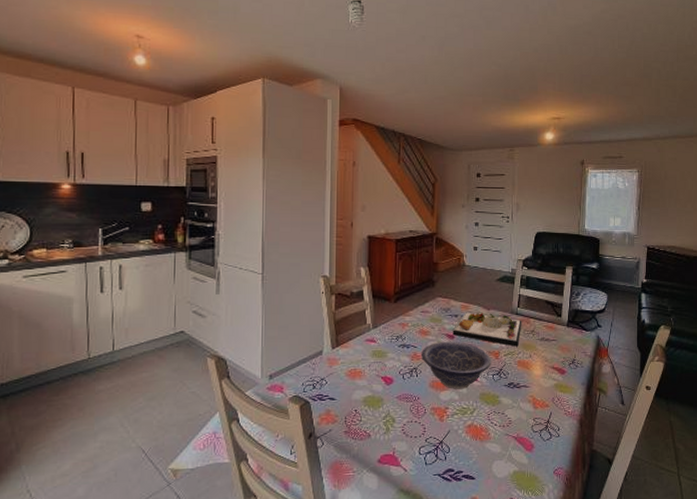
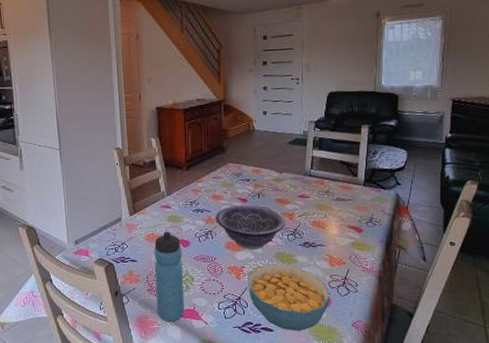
water bottle: none [353,367,385,469] -> present [153,231,184,322]
cereal bowl: none [451,404,533,479] -> present [248,263,330,331]
dinner plate: present [452,312,522,347] -> none [245,175,316,208]

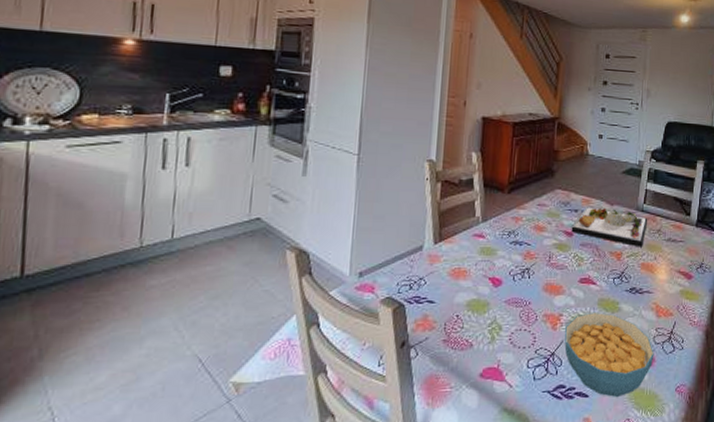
water bottle: present [153,231,184,322] -> none [451,266,492,384]
decorative bowl: present [216,204,286,250] -> none [535,239,613,294]
dinner plate: none [245,175,316,208] -> present [571,207,648,247]

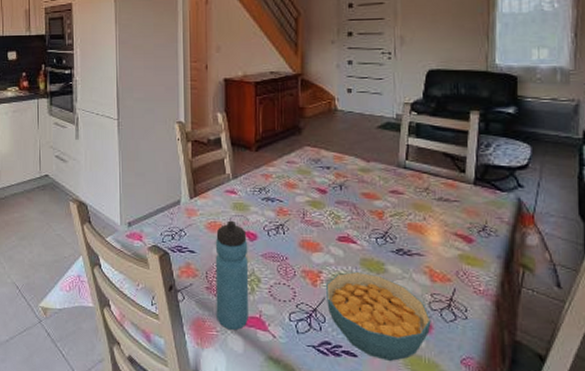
water bottle: none [451,266,492,384] -> present [215,220,249,330]
dinner plate: present [571,207,648,247] -> none [324,164,412,207]

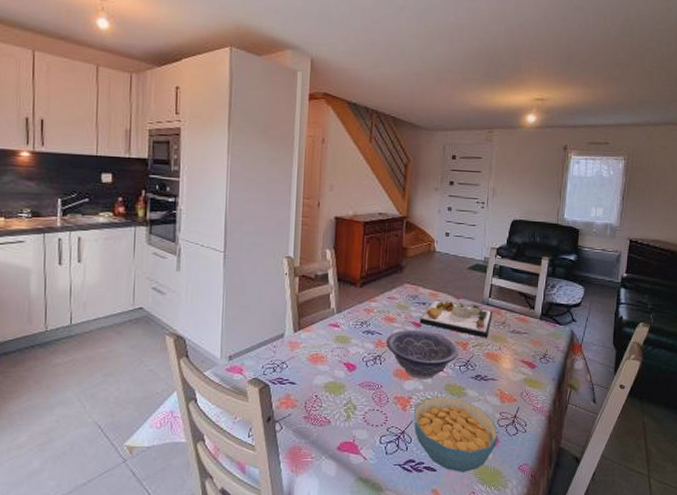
water bottle: present [215,220,249,330] -> none [312,352,347,455]
decorative bowl: none [288,196,374,252] -> present [386,329,459,379]
dinner plate: none [324,164,412,207] -> present [419,300,493,338]

